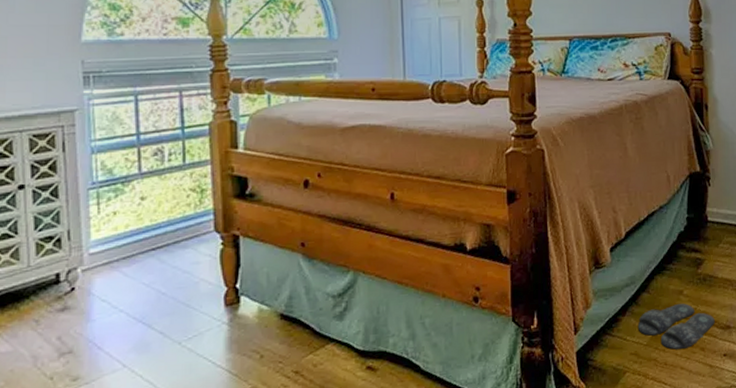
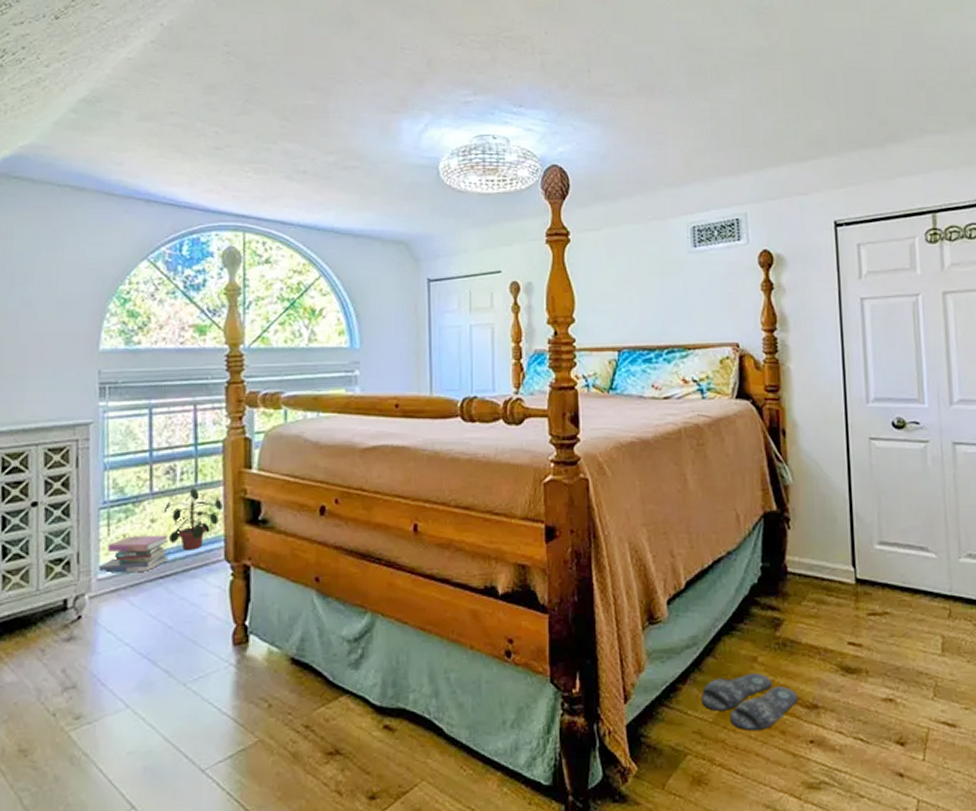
books: none [90,211,160,248] -> present [99,535,169,574]
potted plant: none [153,168,210,225] -> present [163,488,222,552]

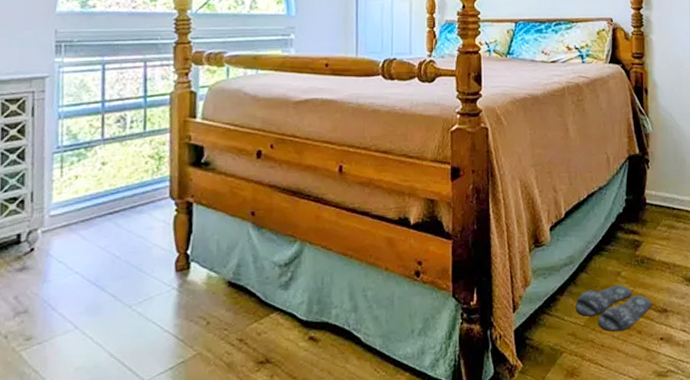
books: present [99,535,169,574] -> none [51,176,118,211]
potted plant: present [163,488,222,552] -> none [113,135,169,191]

